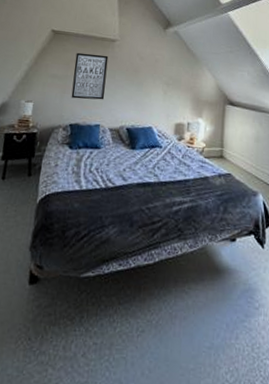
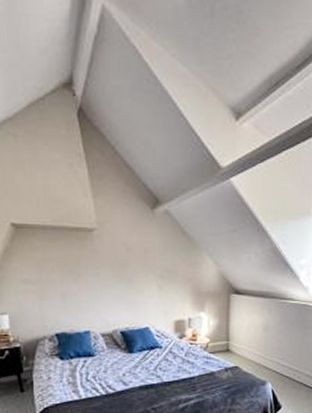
wall art: present [71,52,109,100] -> none [47,249,91,305]

